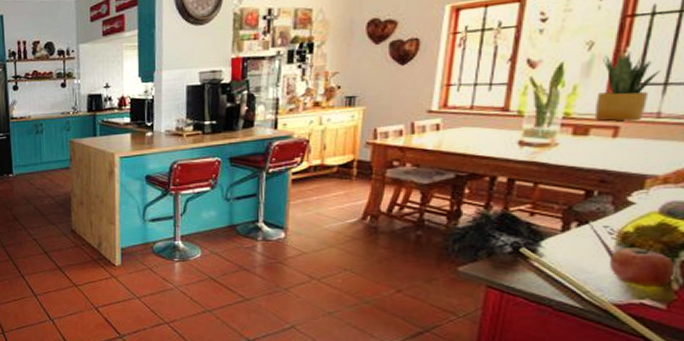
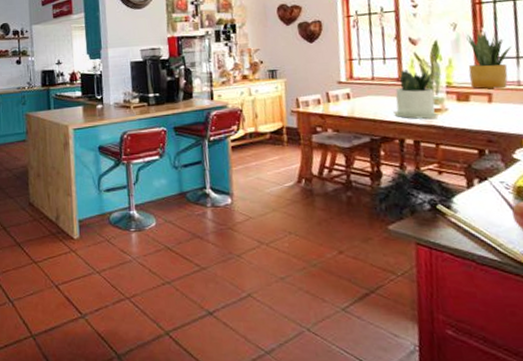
planter: none [489,97,549,154] -> present [393,69,440,119]

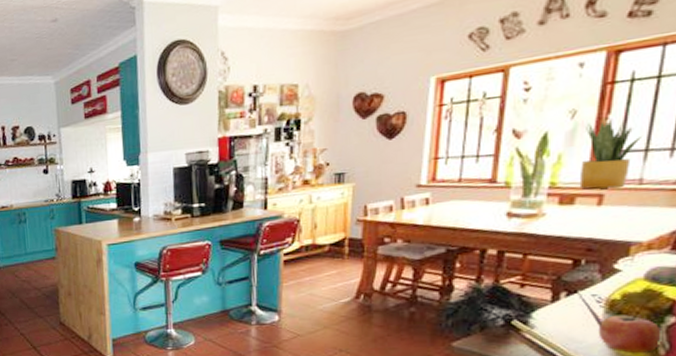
planter: present [393,69,440,119] -> none [478,168,535,226]

